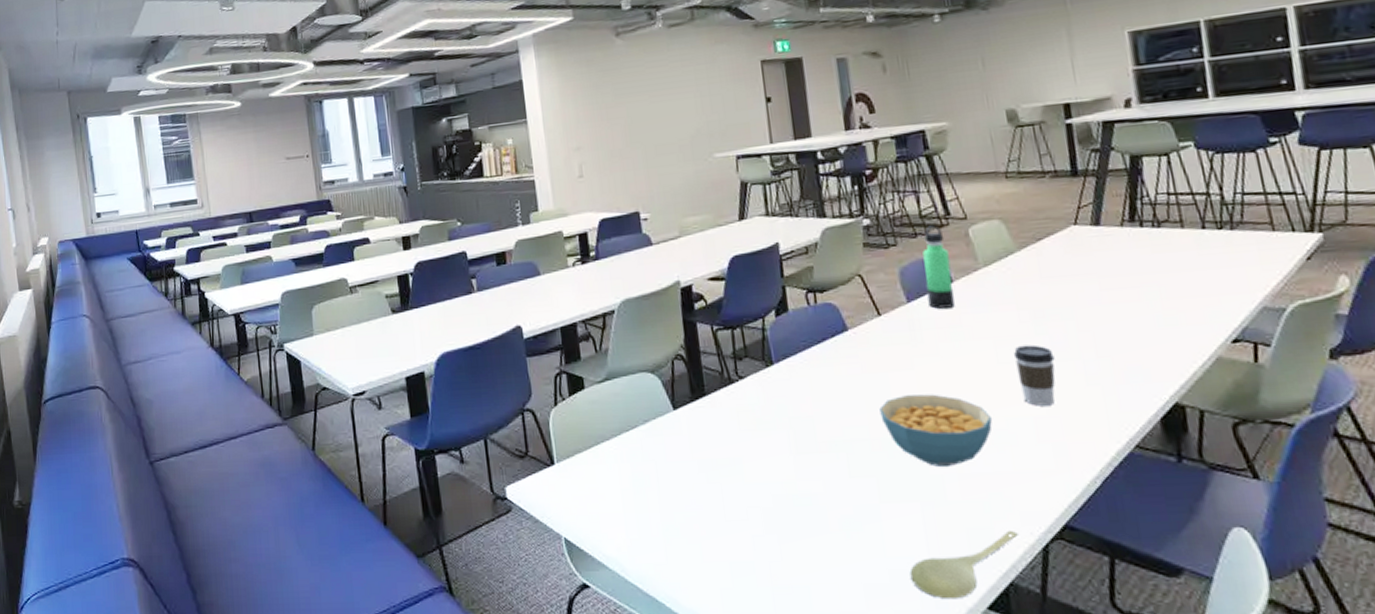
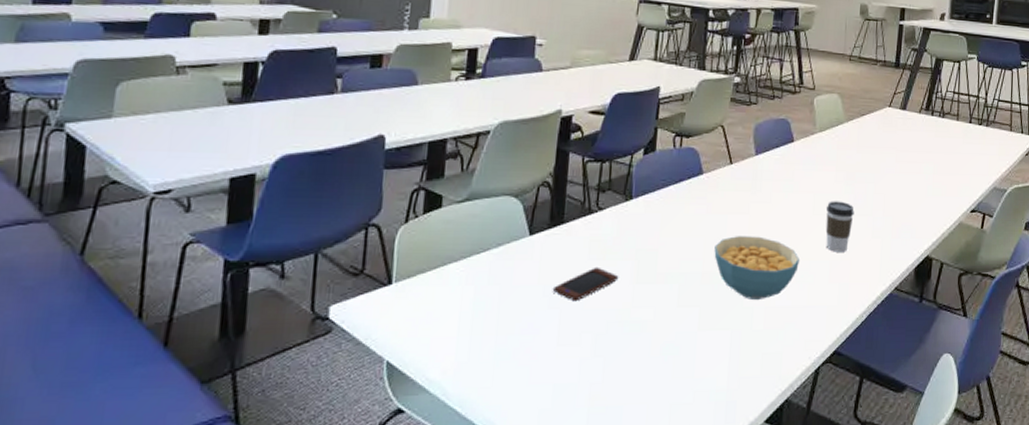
smartphone: none [707,438,776,476] -> present [552,267,619,302]
spoon: present [909,530,1018,600] -> none [709,354,800,415]
thermos bottle: present [922,225,955,309] -> none [772,91,796,163]

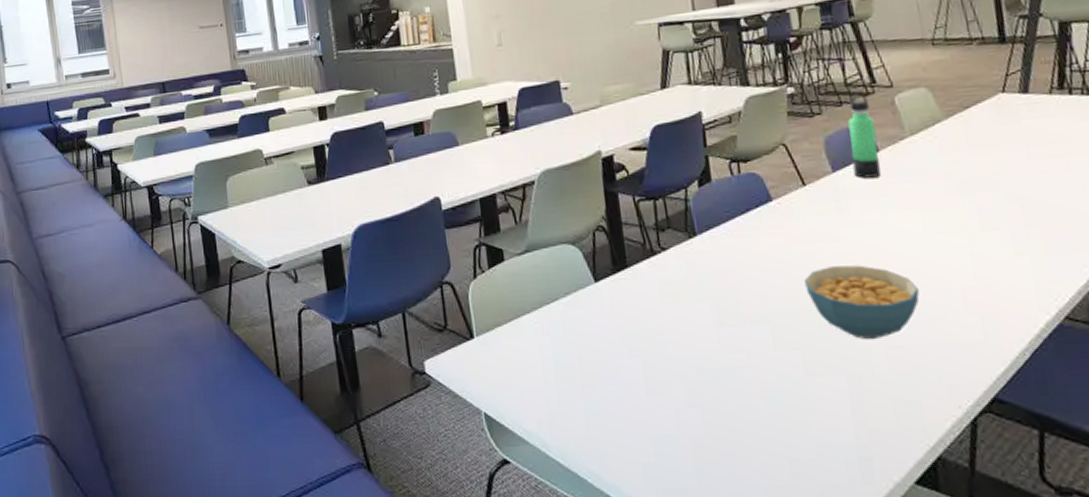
smartphone: present [552,267,619,302] -> none [630,310,700,349]
thermos bottle: none [772,91,796,163] -> present [848,93,881,178]
coffee cup: present [825,201,854,252] -> none [940,214,984,277]

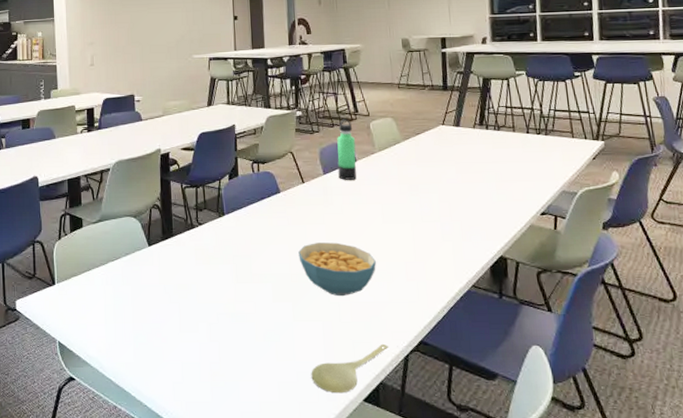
spoon: none [835,403,946,474] -> present [311,343,388,394]

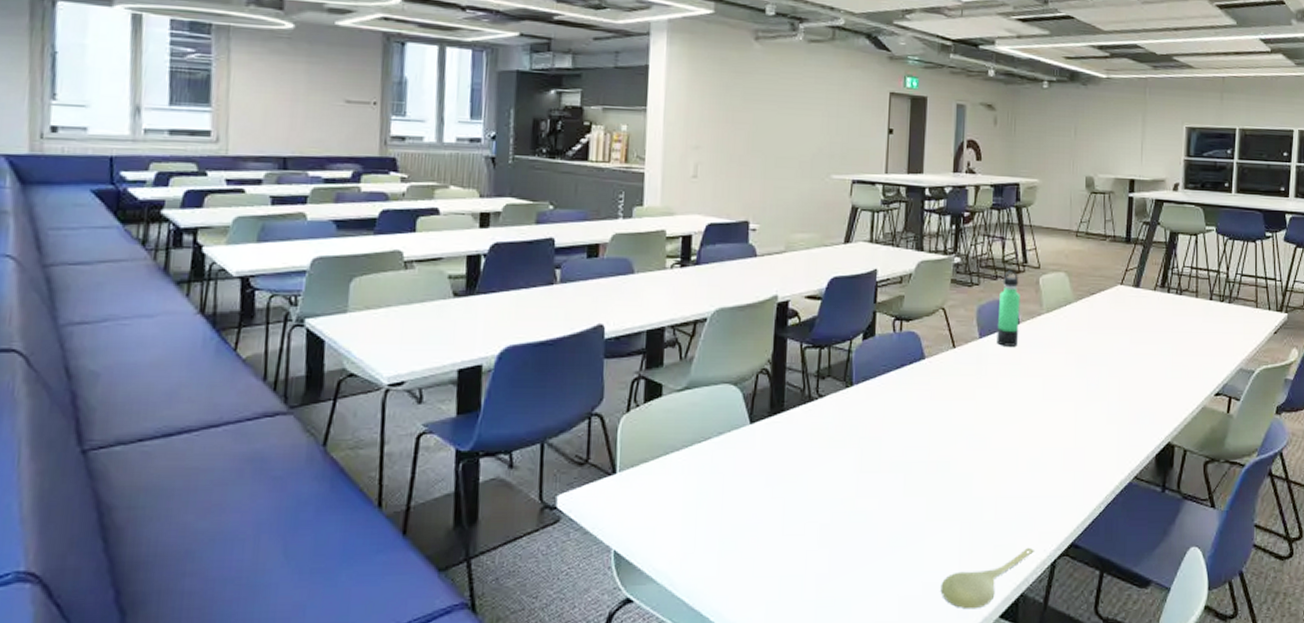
cereal bowl: present [298,242,377,297] -> none [940,423,1031,490]

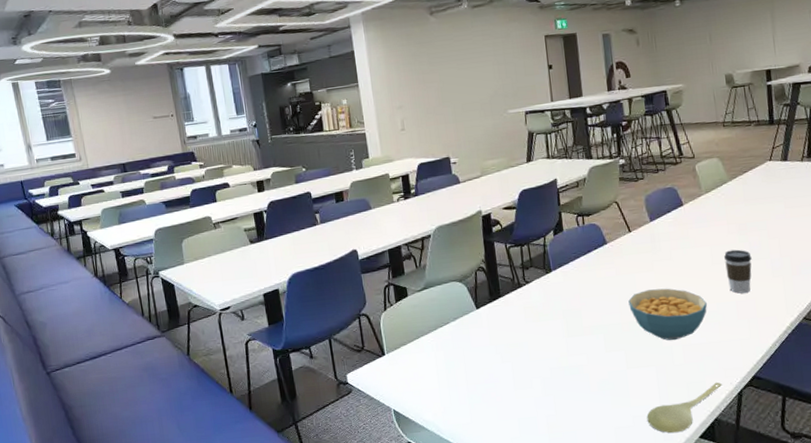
cereal bowl: none [940,423,1031,490] -> present [628,288,708,341]
thermos bottle: present [997,270,1020,346] -> none [662,163,684,226]
coffee cup: none [1056,385,1087,439] -> present [723,249,752,294]

